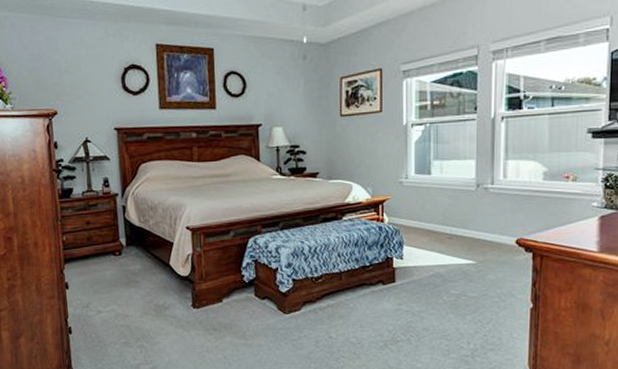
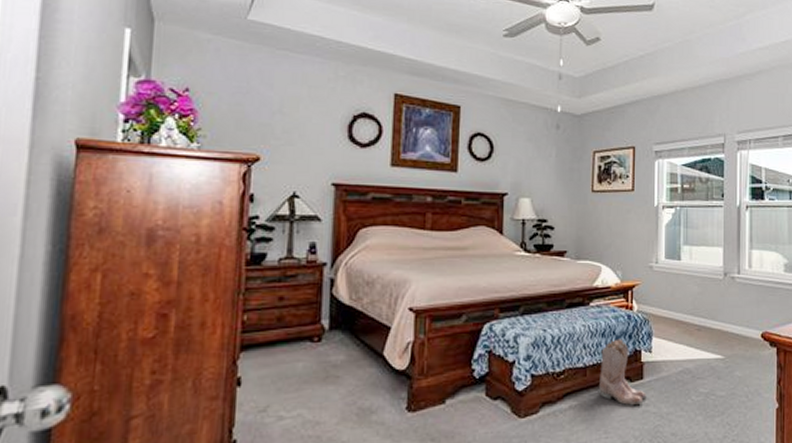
boots: none [354,248,399,305] -> present [599,339,647,406]

